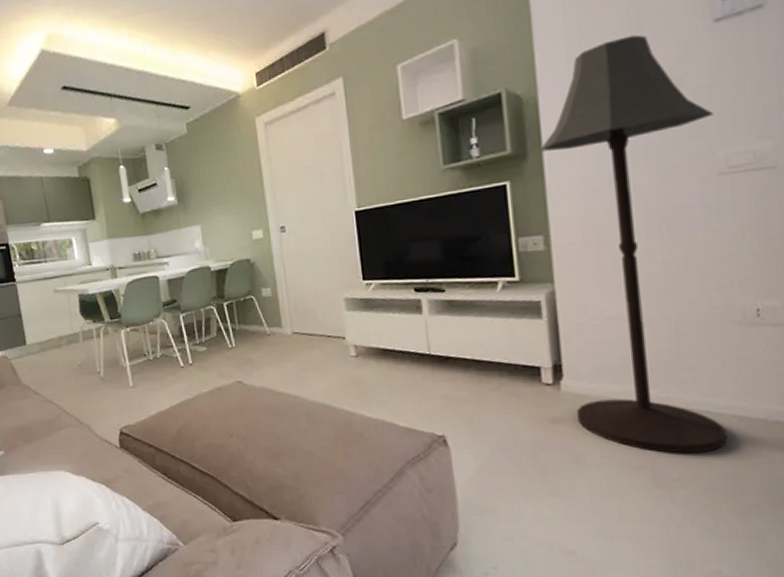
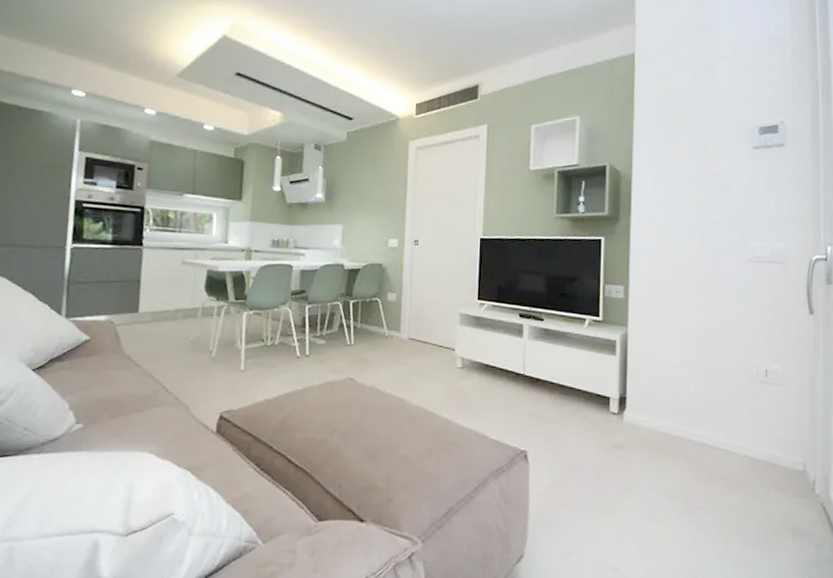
floor lamp: present [539,34,728,454] -> none [629,144,748,486]

